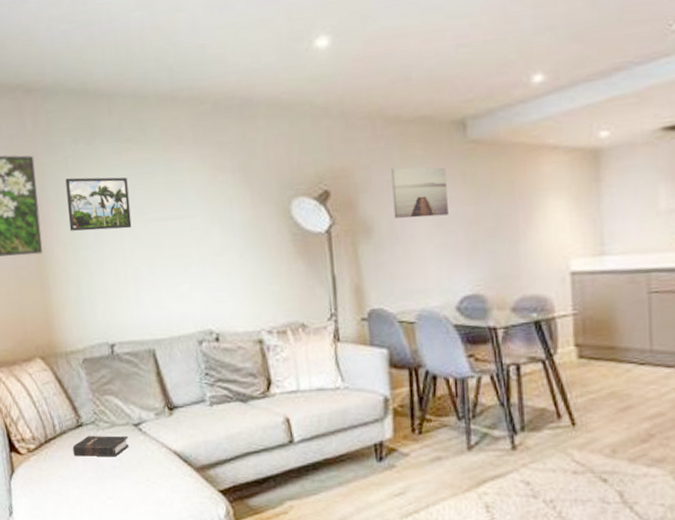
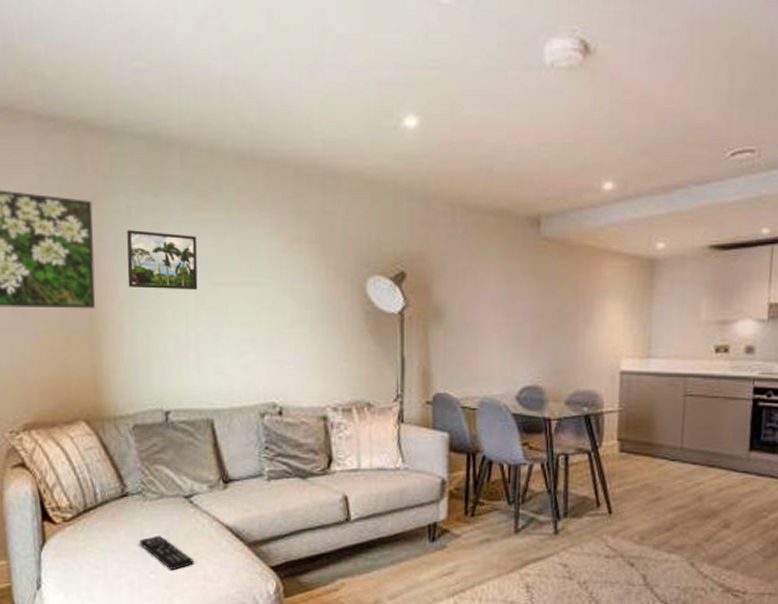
hardback book: present [72,435,129,457] -> none [115,506,178,530]
remote control: none [96,462,148,496] -> present [139,535,195,571]
wall art: present [391,167,448,218] -> none [466,256,518,308]

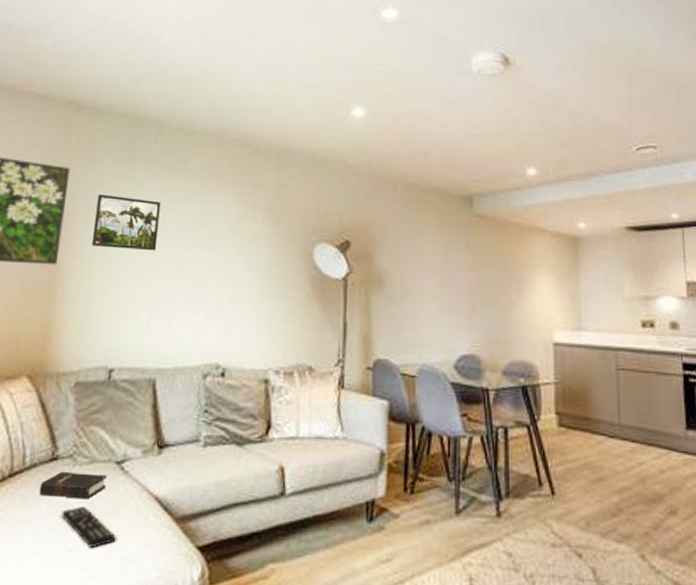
hardback book: none [115,506,178,530] -> present [39,471,107,500]

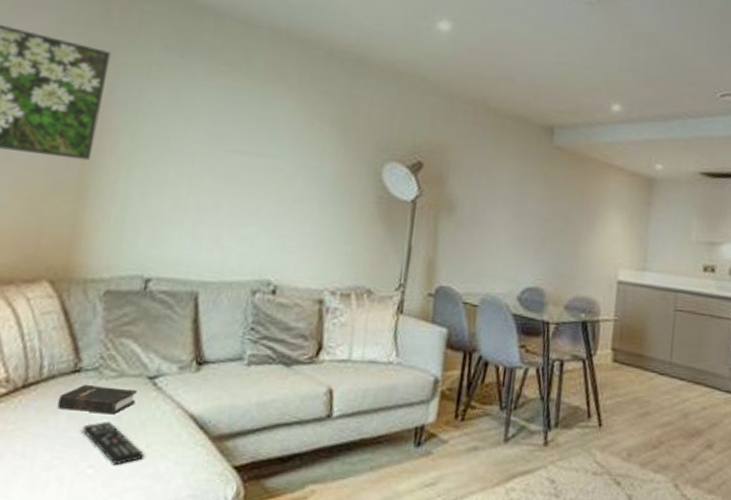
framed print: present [91,194,161,251] -> none [132,85,216,155]

